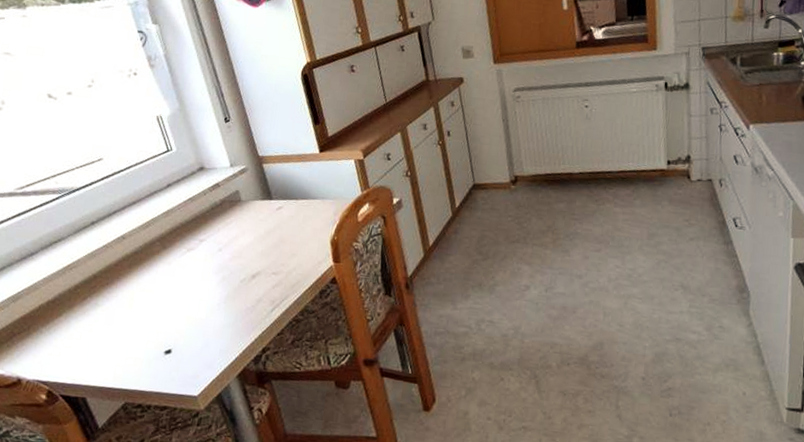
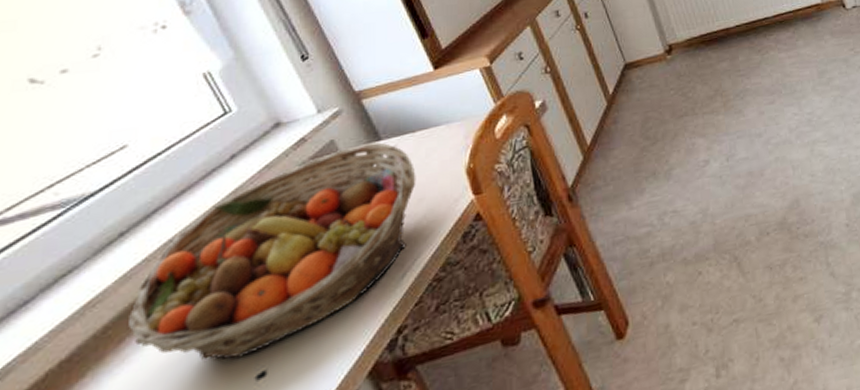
fruit basket: none [90,199,294,335] -> present [128,142,416,362]

